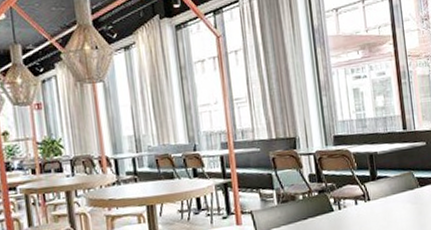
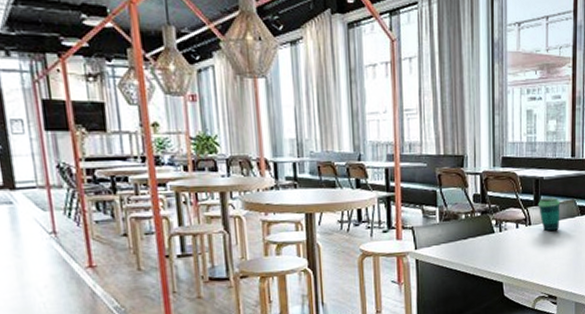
cup: none [374,171,400,206] -> present [538,197,560,231]

